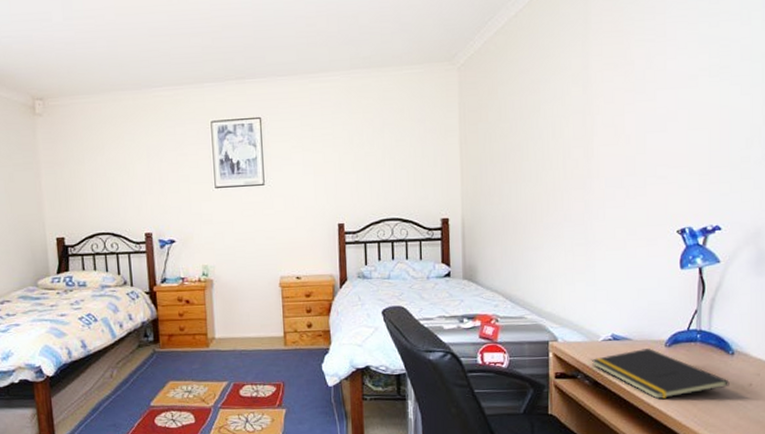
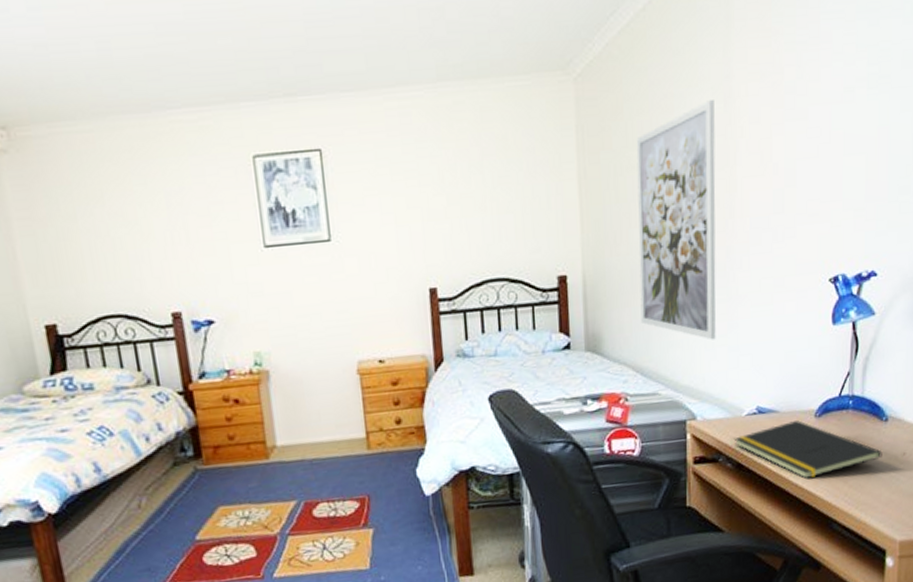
wall art: none [508,85,576,276] -> present [636,100,716,340]

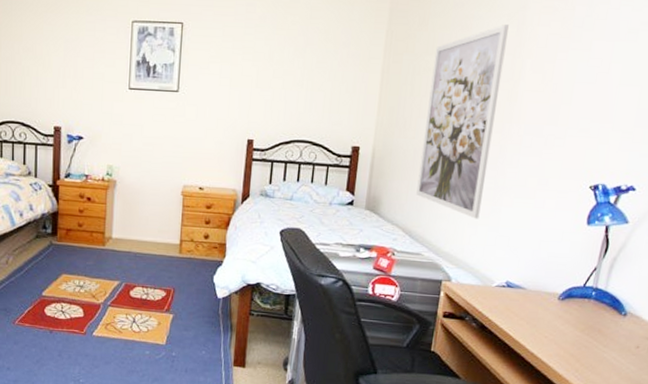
notepad: present [734,420,882,479] -> none [481,299,617,351]

